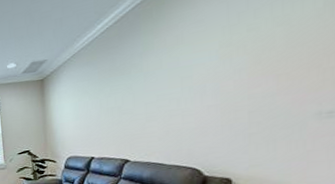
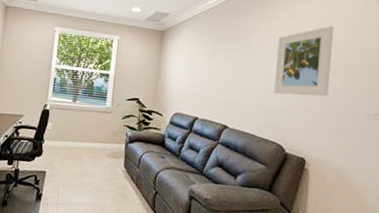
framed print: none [179,17,258,115] -> present [273,25,334,97]

